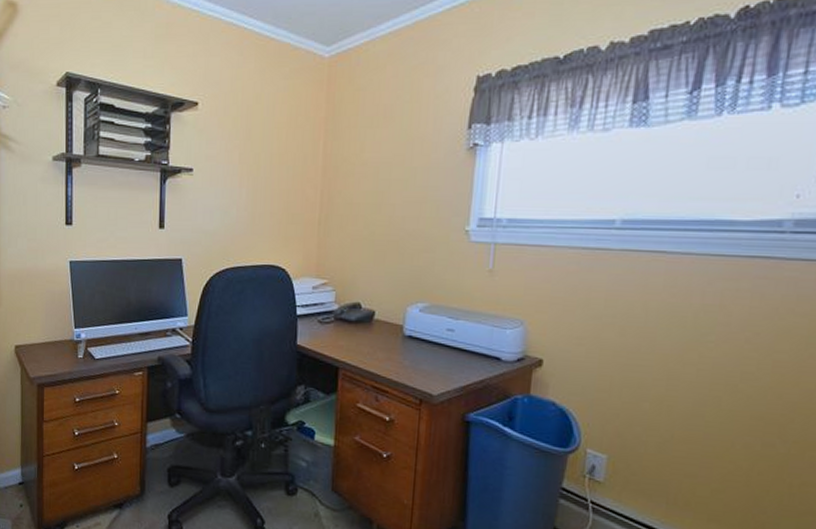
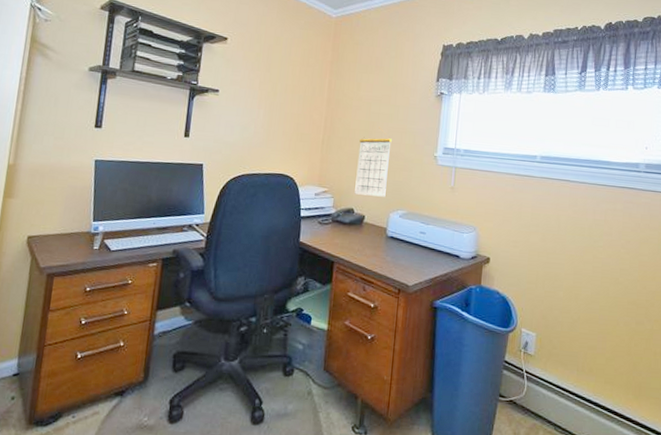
calendar: none [361,197,408,287] -> present [354,127,392,197]

